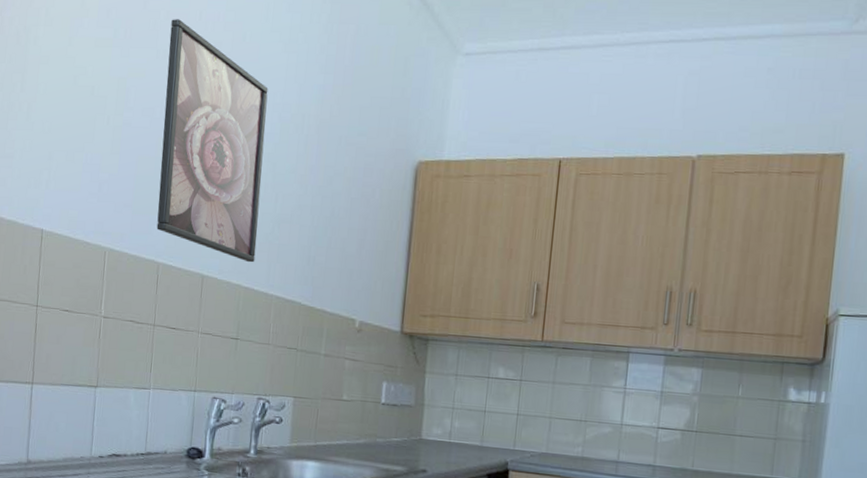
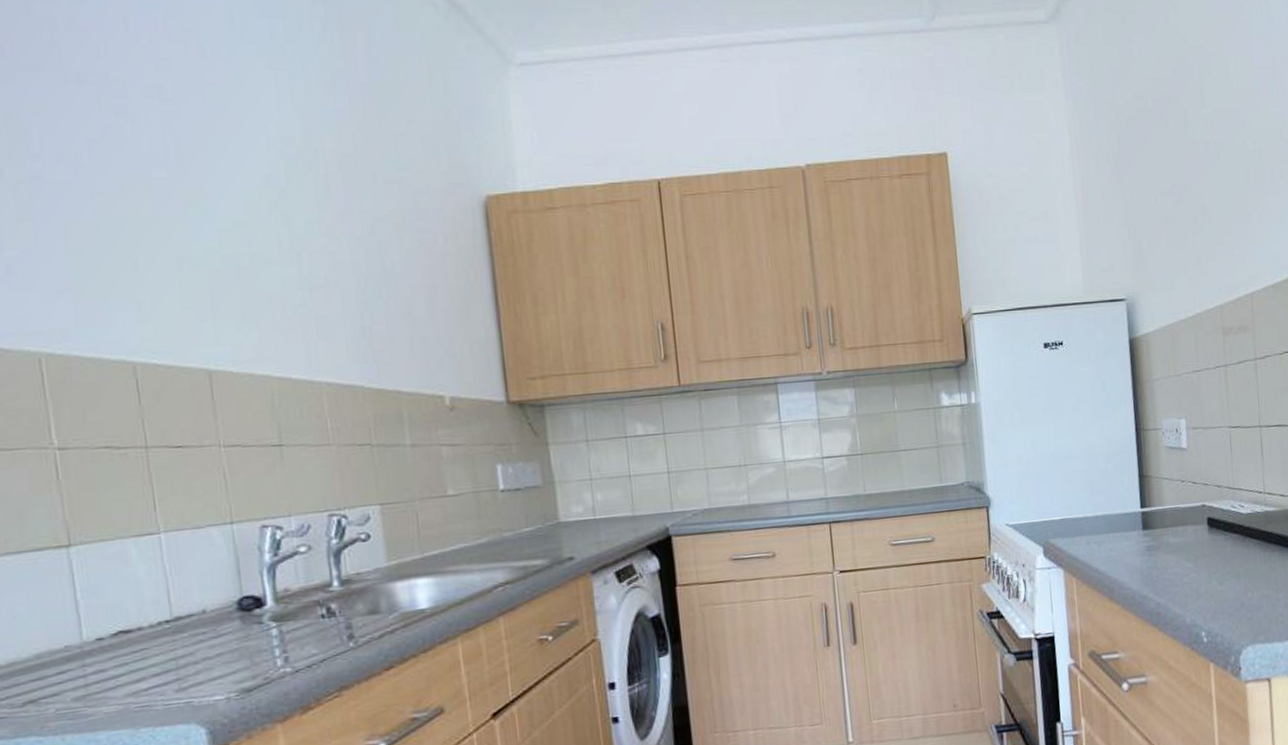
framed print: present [156,19,268,263] -> none [78,29,285,345]

